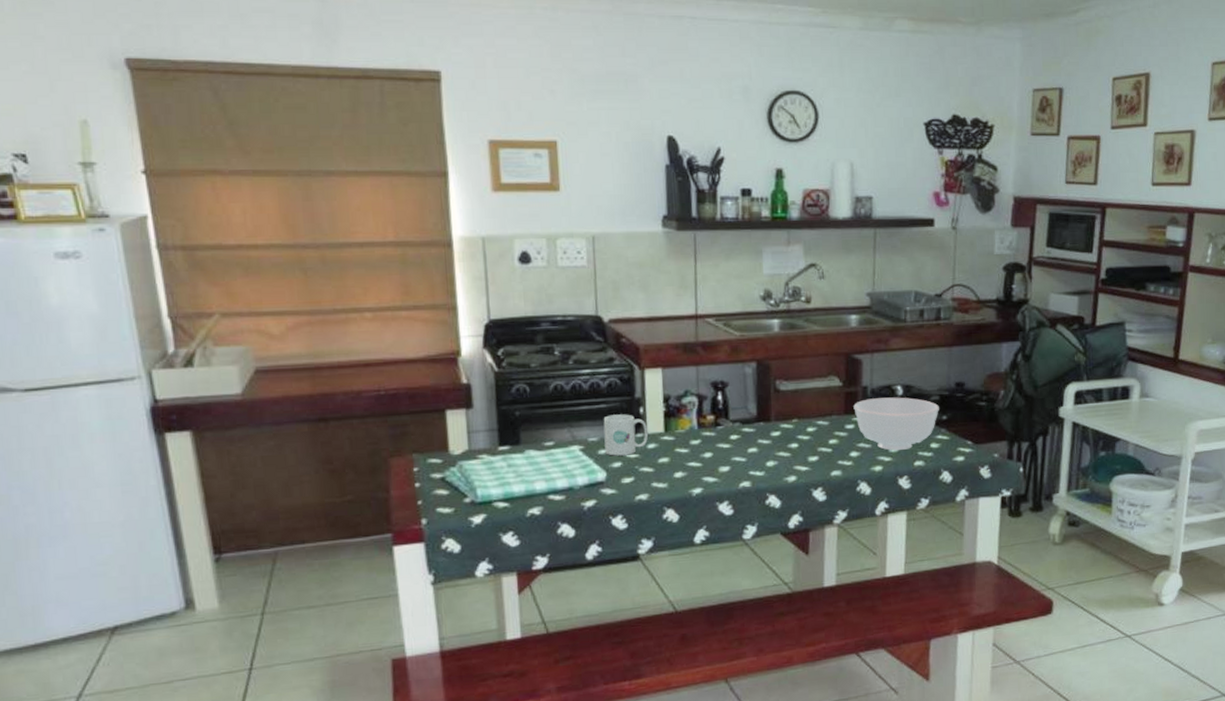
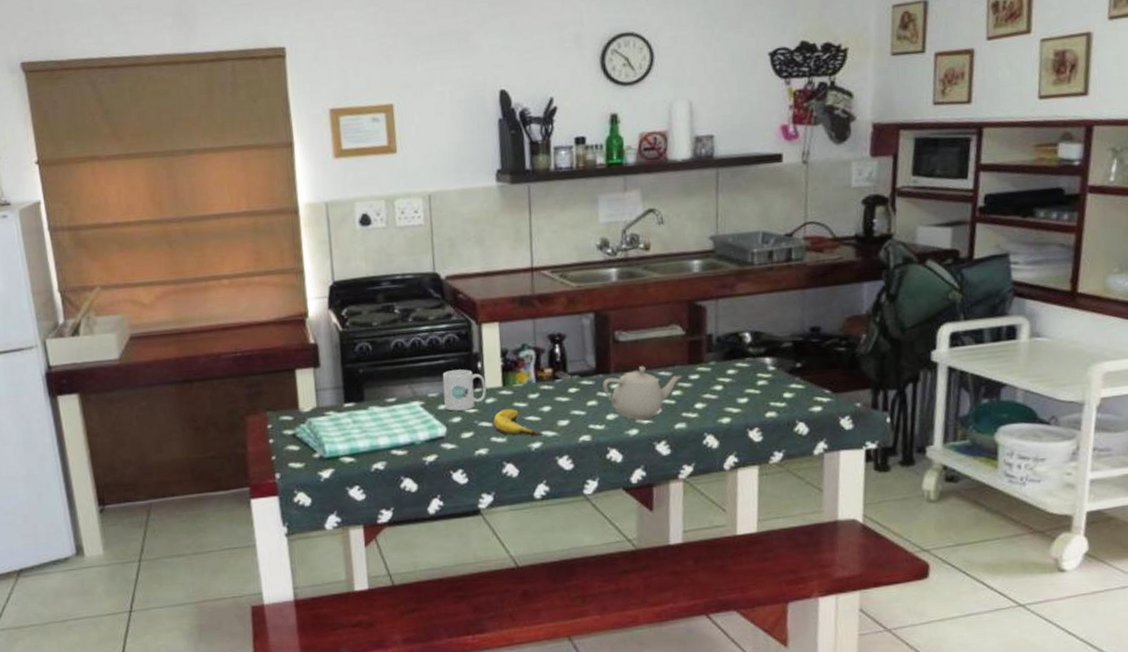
banana: none [655,454,704,482] -> present [493,408,543,436]
teapot: none [763,415,839,468] -> present [602,366,682,421]
bowl: present [853,397,939,451] -> none [697,344,793,401]

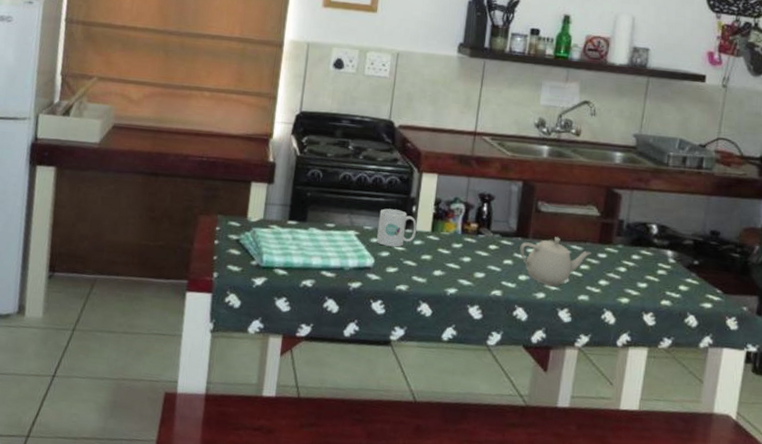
banana: present [493,408,543,436] -> none [417,252,459,283]

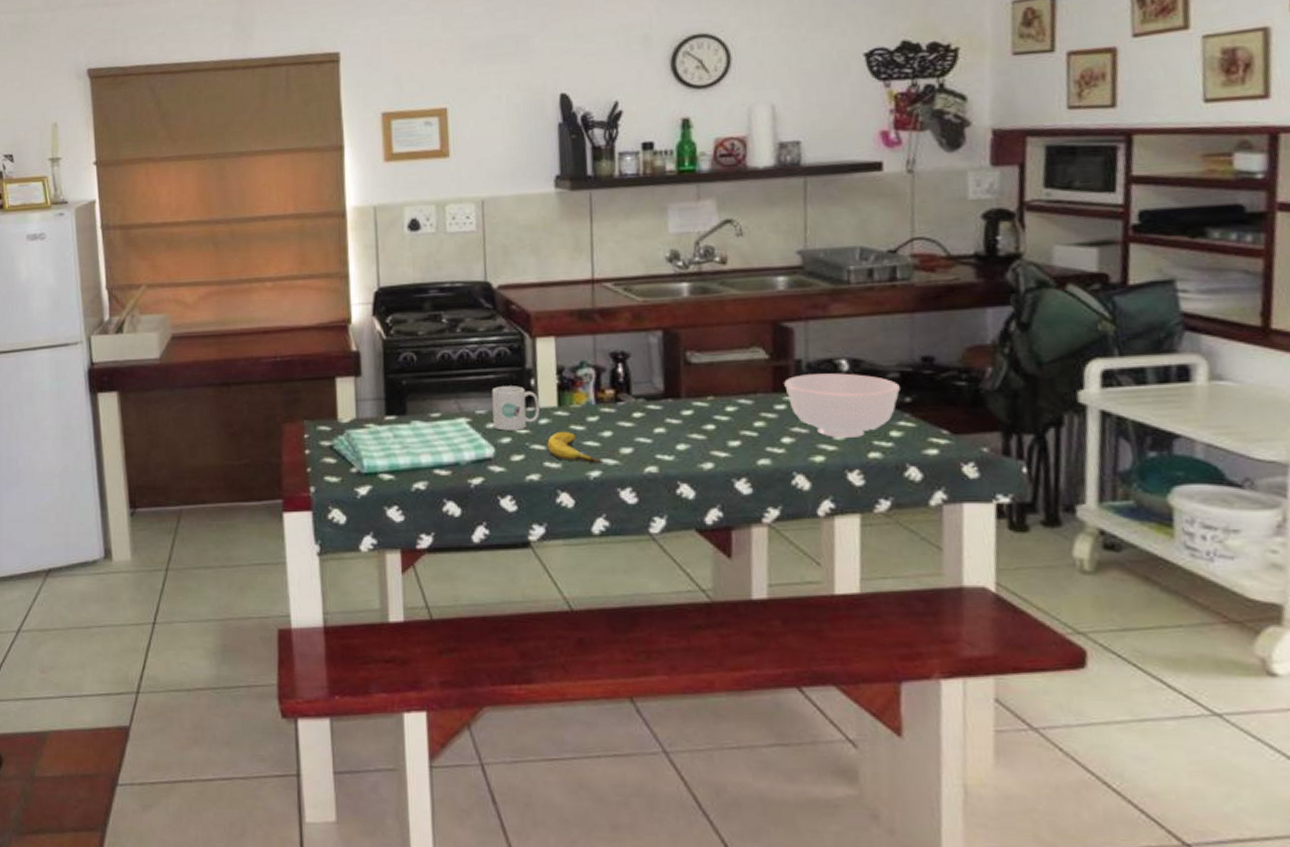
banana: none [417,252,459,283] -> present [547,431,602,463]
teapot: present [519,237,591,287] -> none [672,392,766,453]
bowl: none [608,232,692,287] -> present [784,373,900,438]

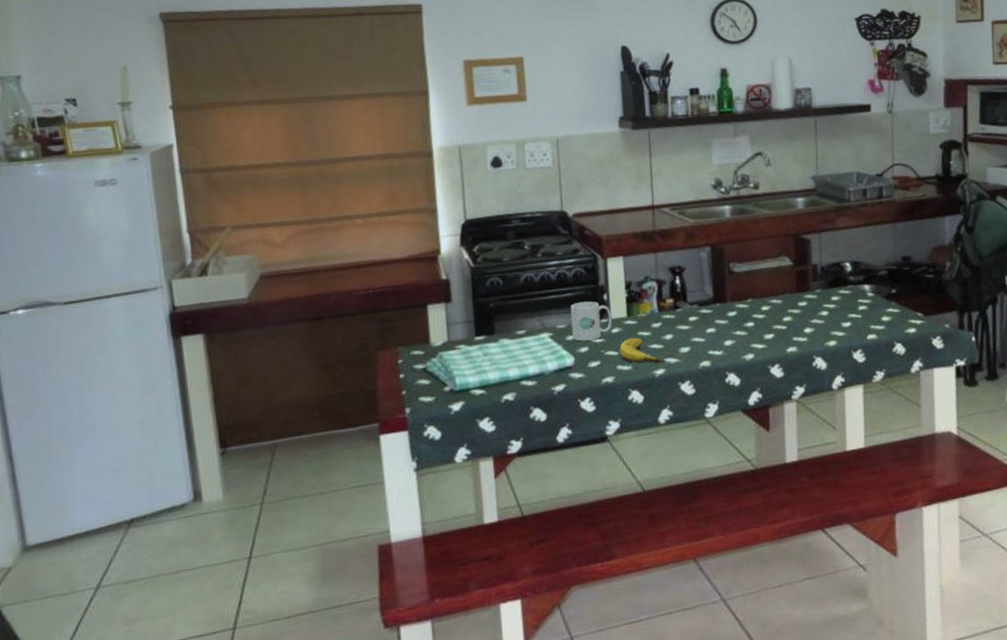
bowl: present [784,373,900,438] -> none [805,273,888,326]

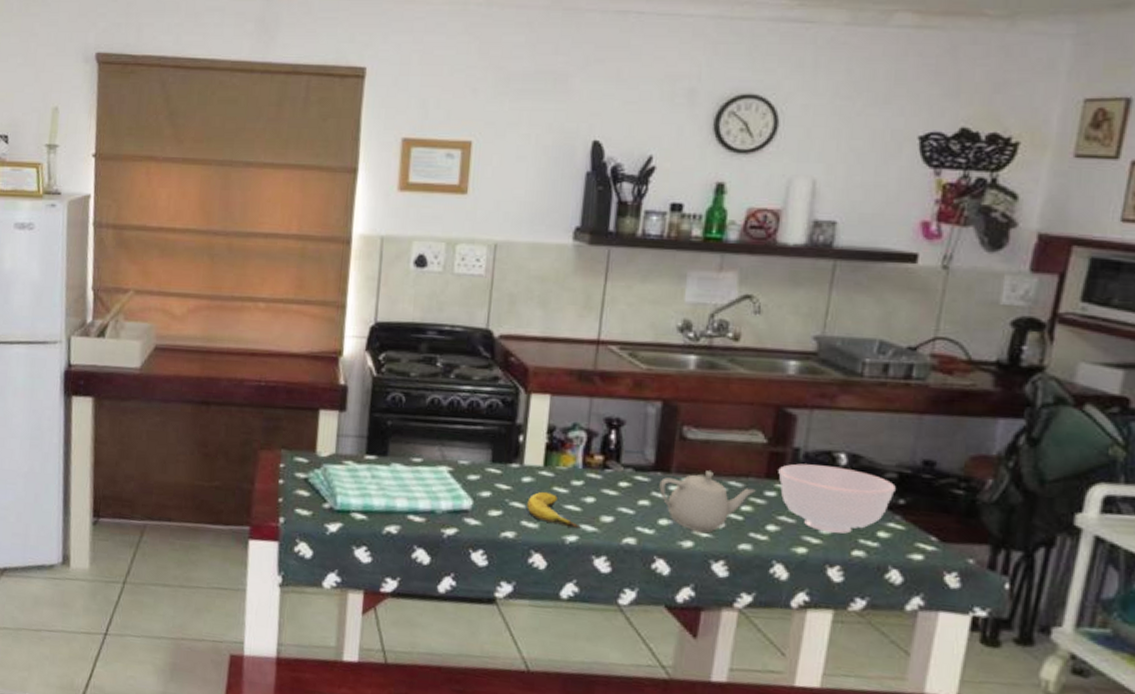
mug: present [570,301,612,342] -> none [475,438,525,486]
teapot: none [720,295,792,346] -> present [659,471,756,533]
bowl: none [805,273,888,326] -> present [778,463,896,534]

